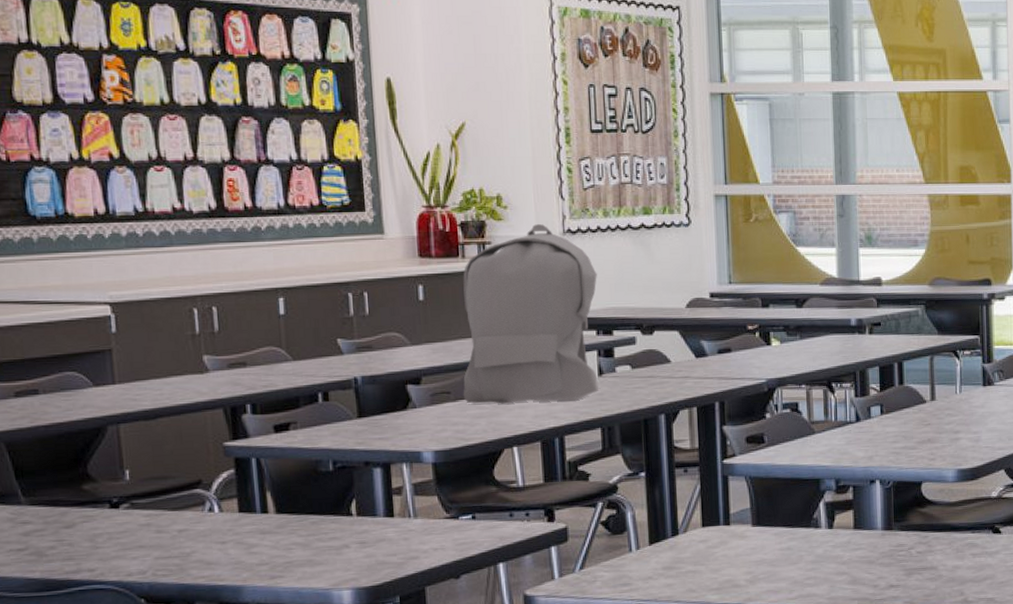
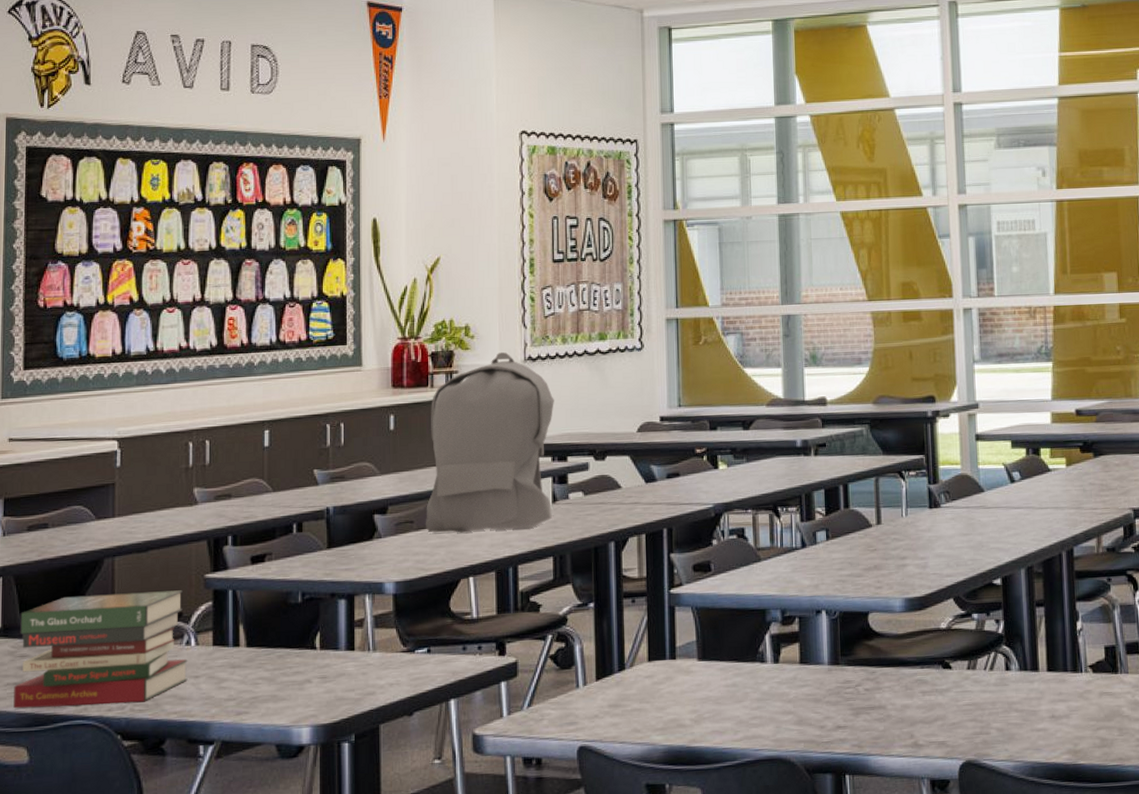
books: none [17,458,214,574] -> present [13,590,188,709]

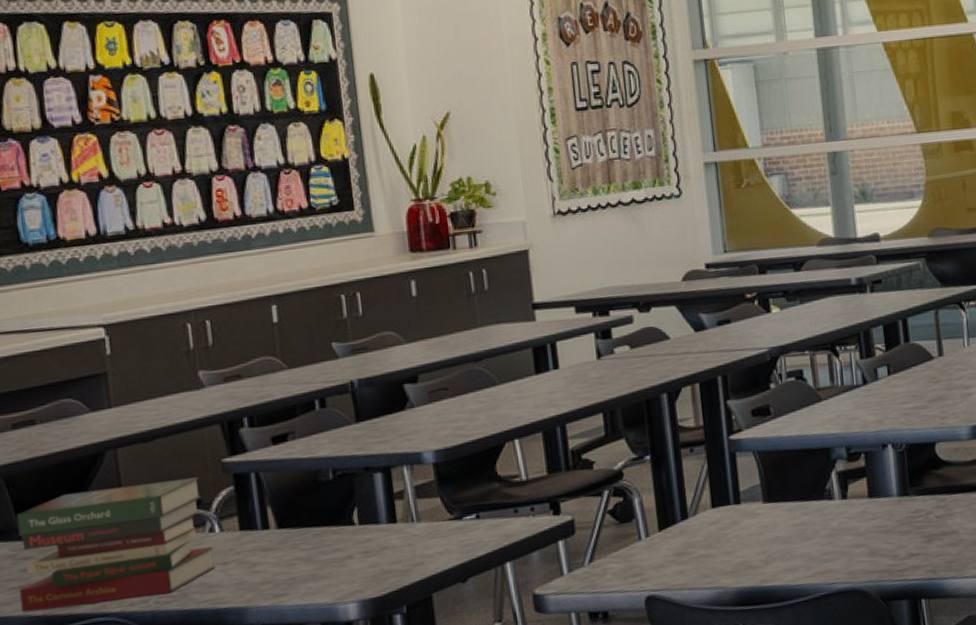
backpack: present [425,352,554,533] -> none [455,208,598,398]

